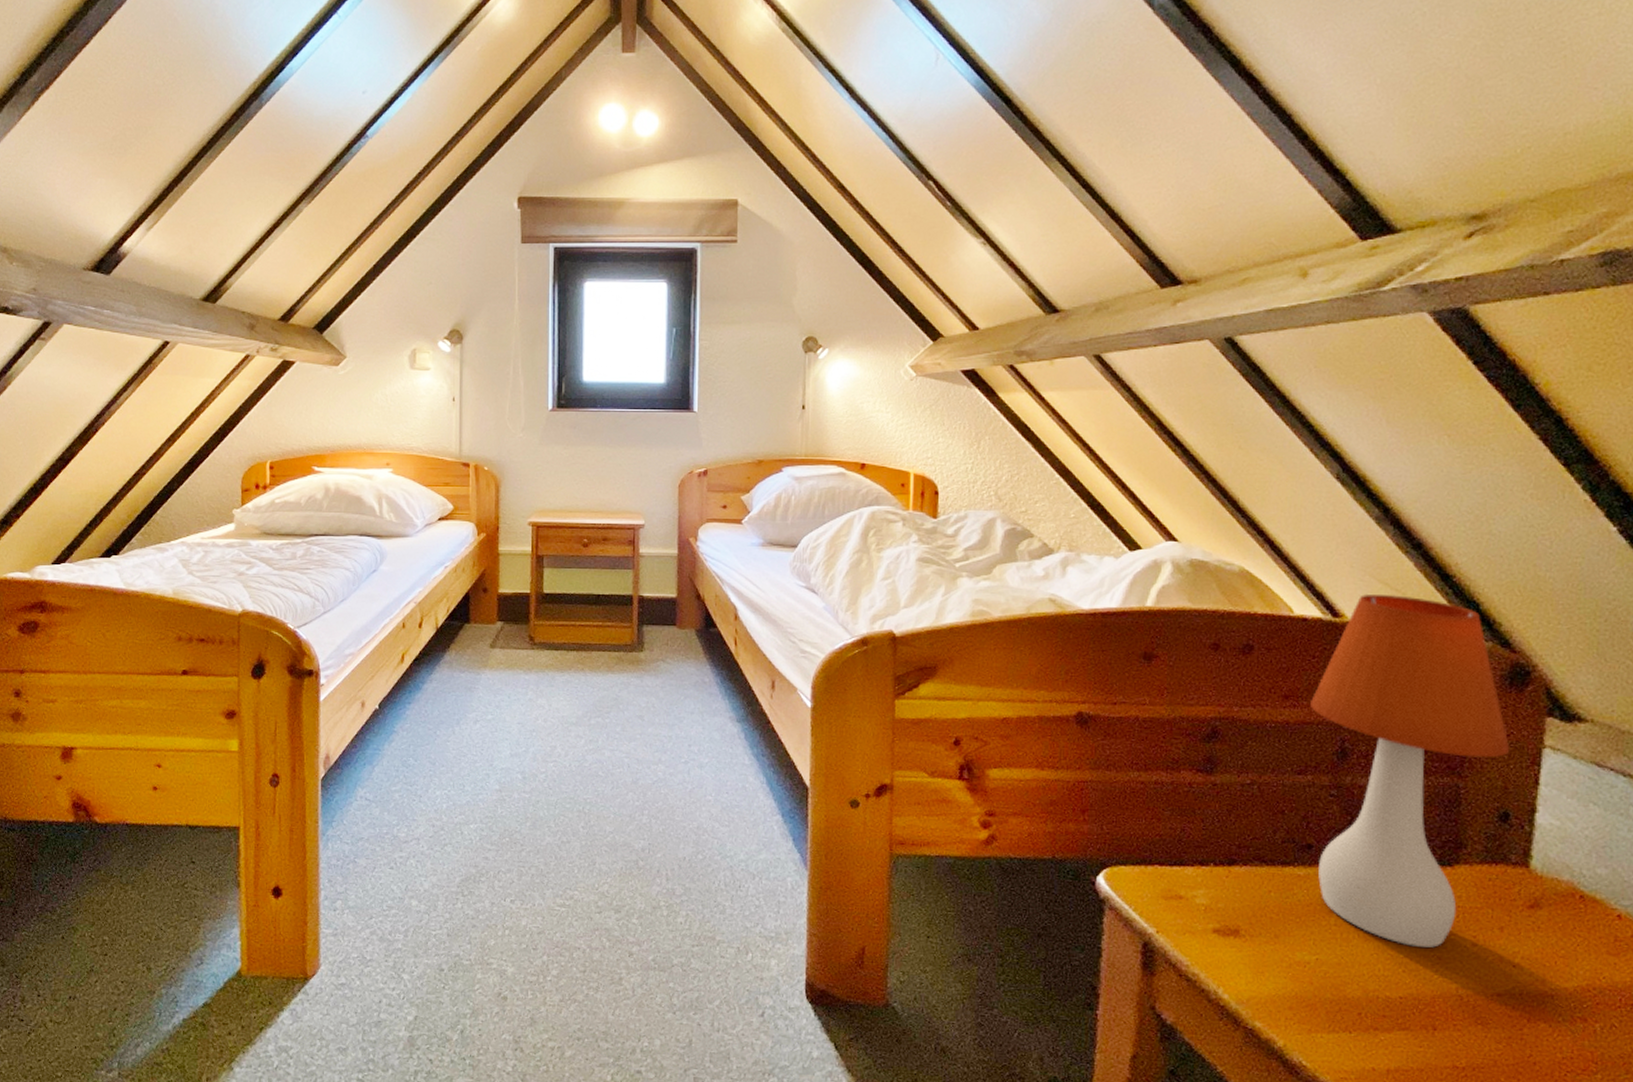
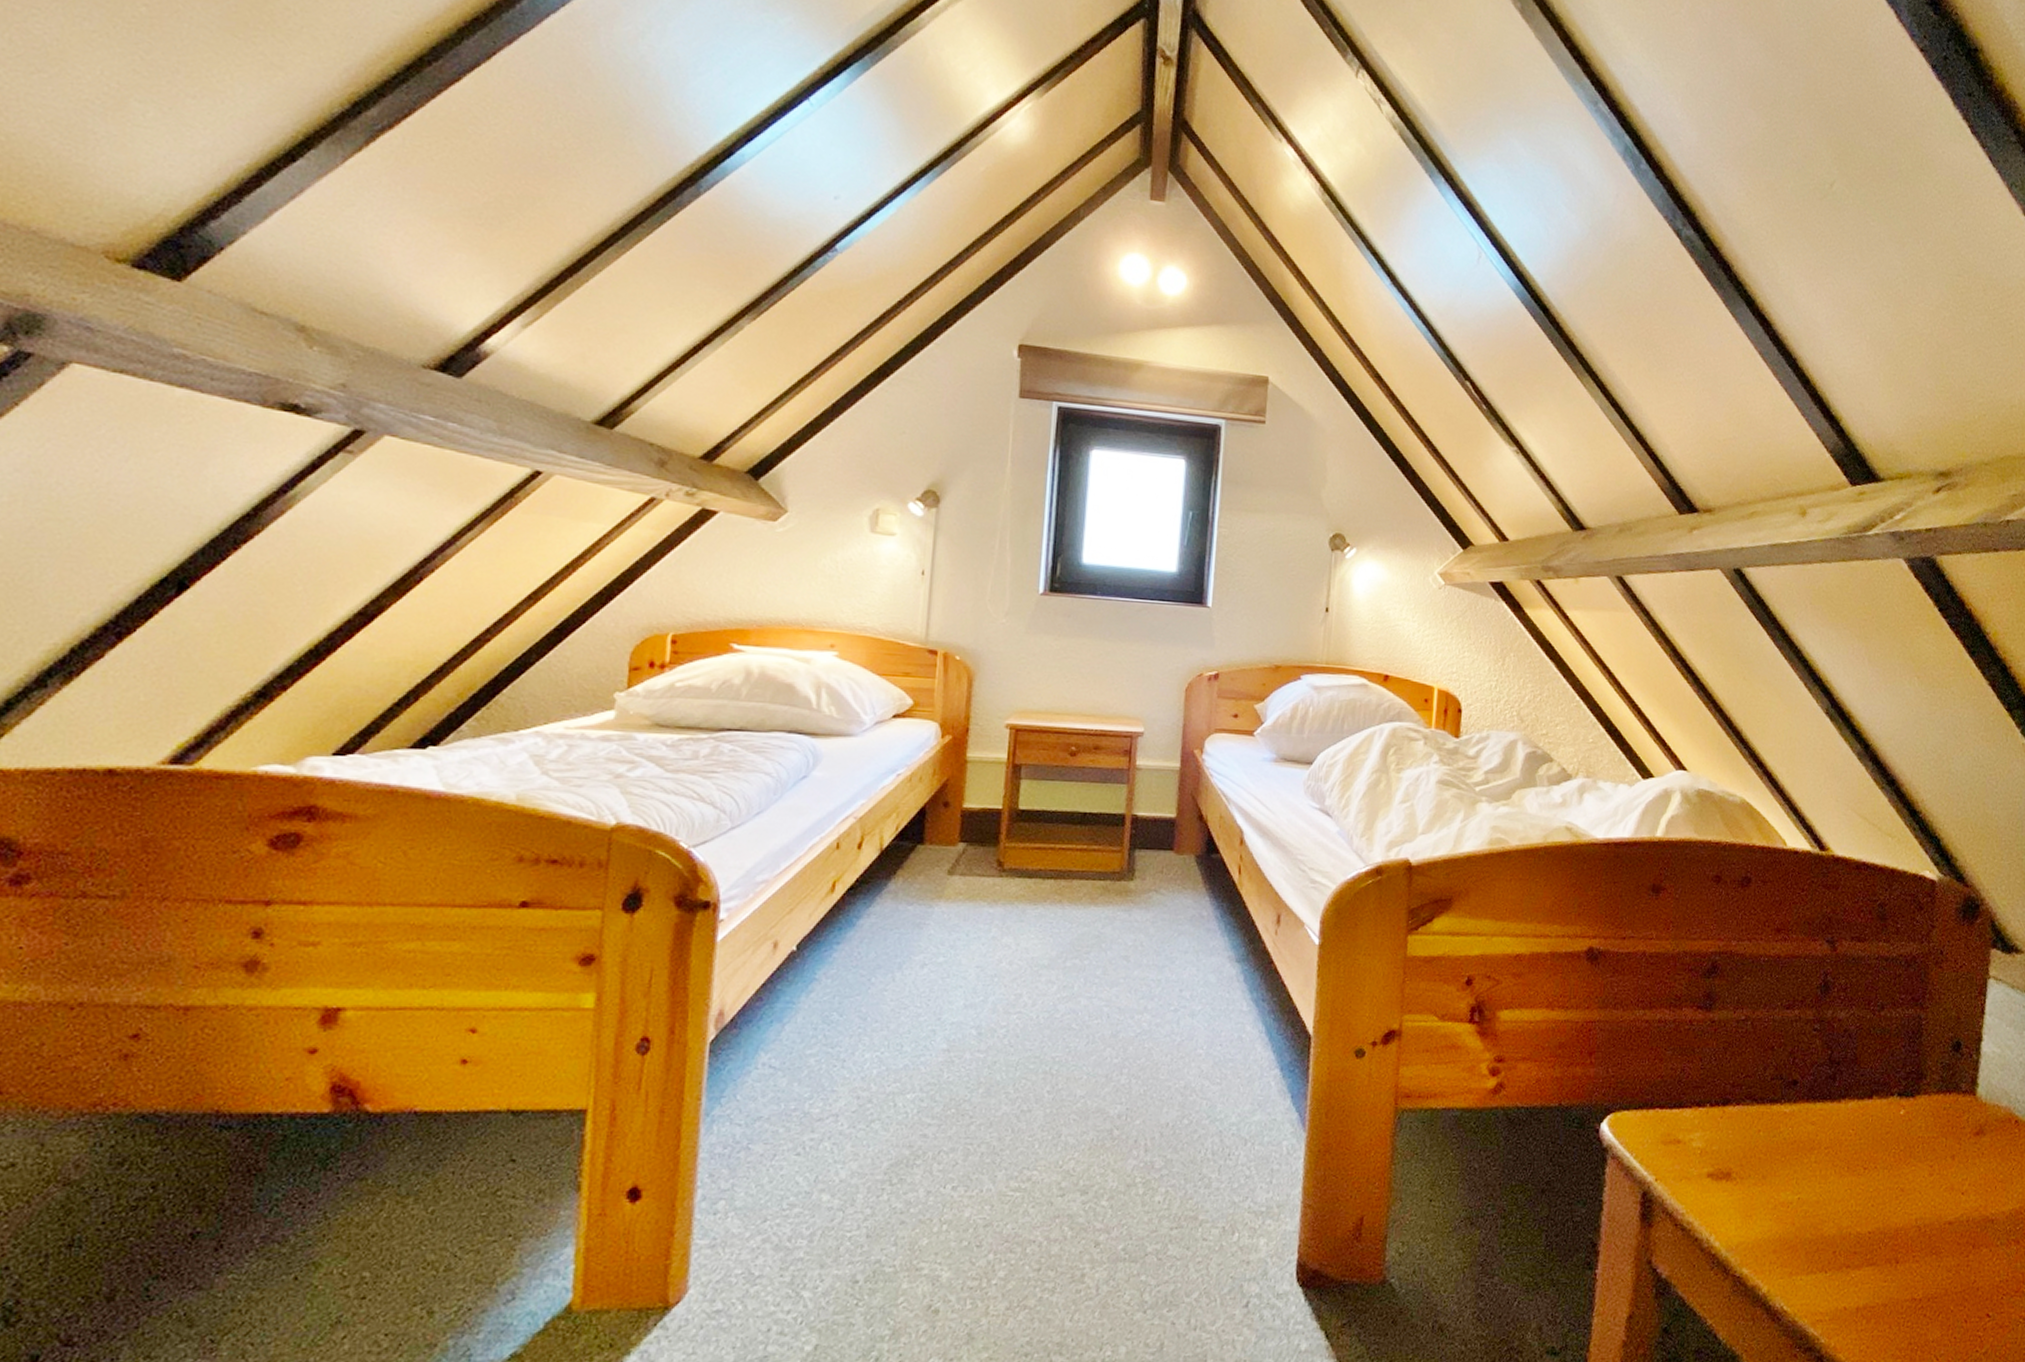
table lamp: present [1309,593,1510,948] -> none [1798,827,1963,1180]

